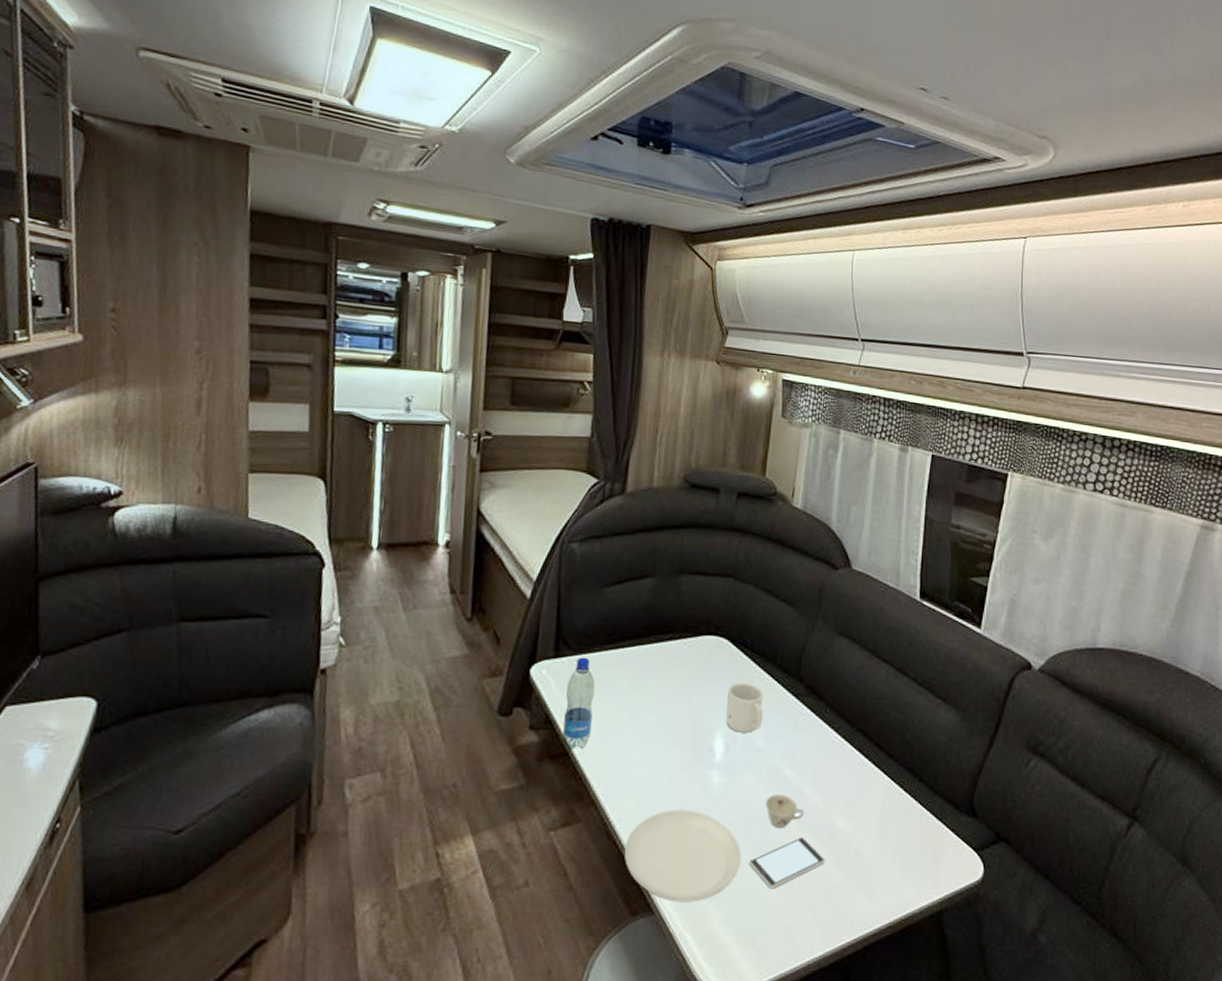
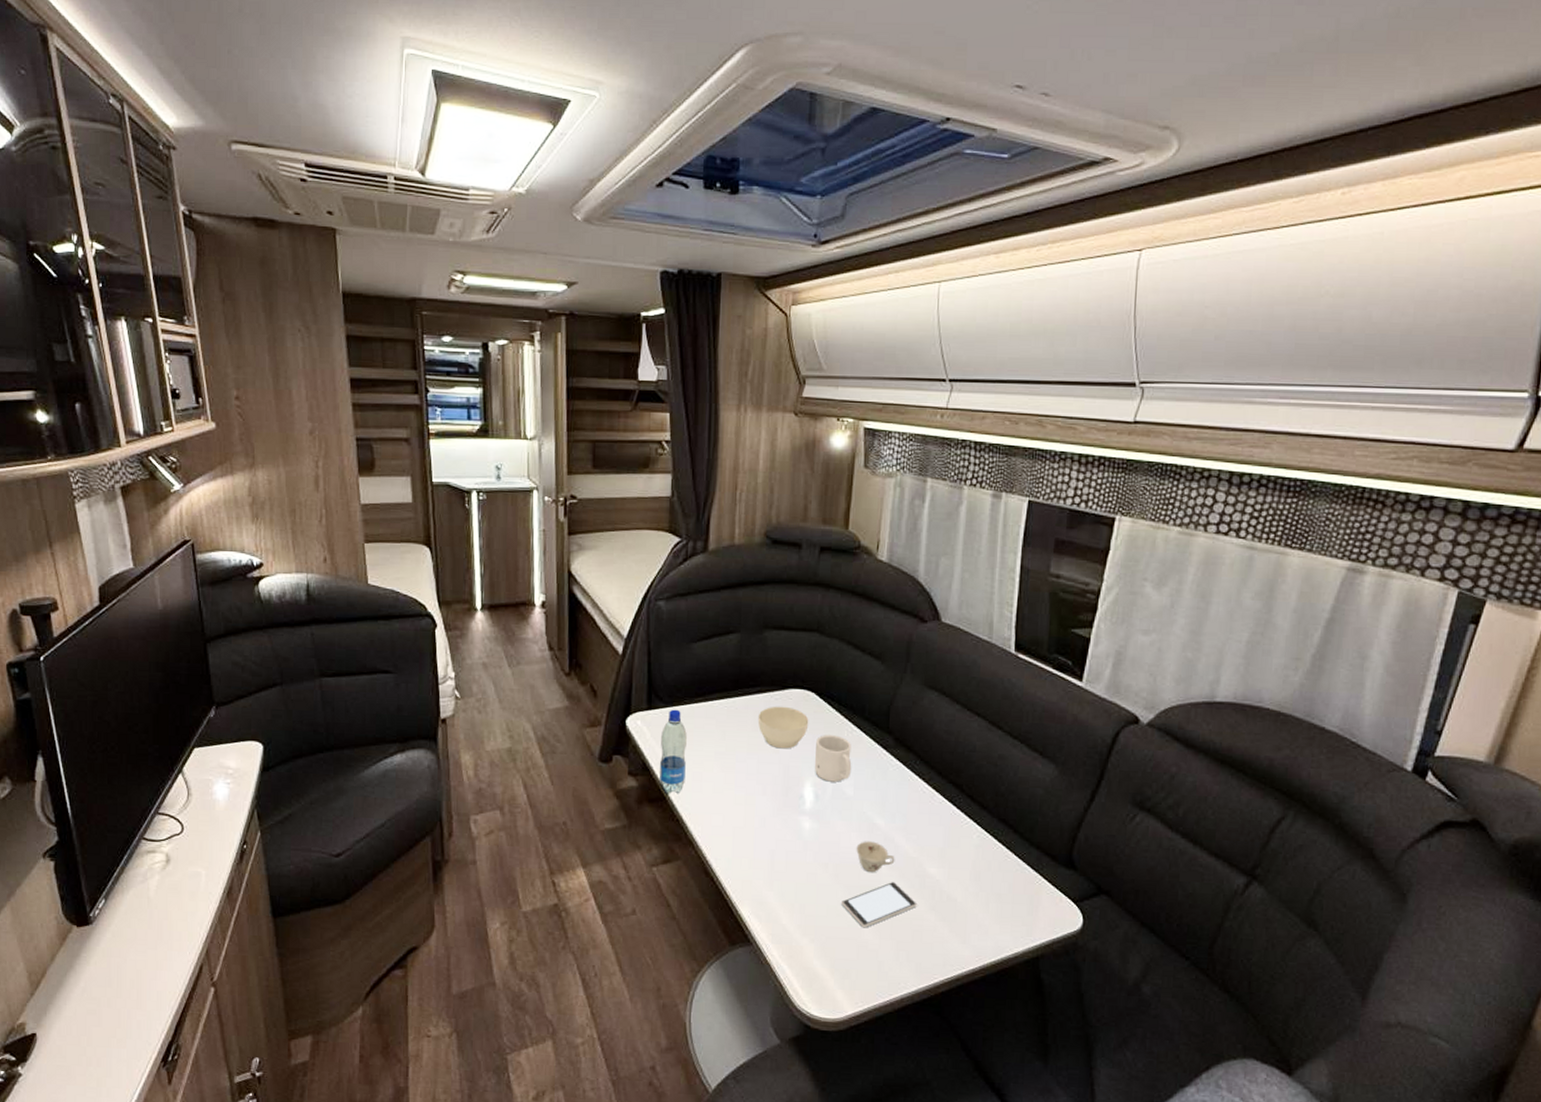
plate: present [624,810,742,902] -> none [721,852,834,936]
bowl: none [669,653,722,699] -> present [757,706,809,749]

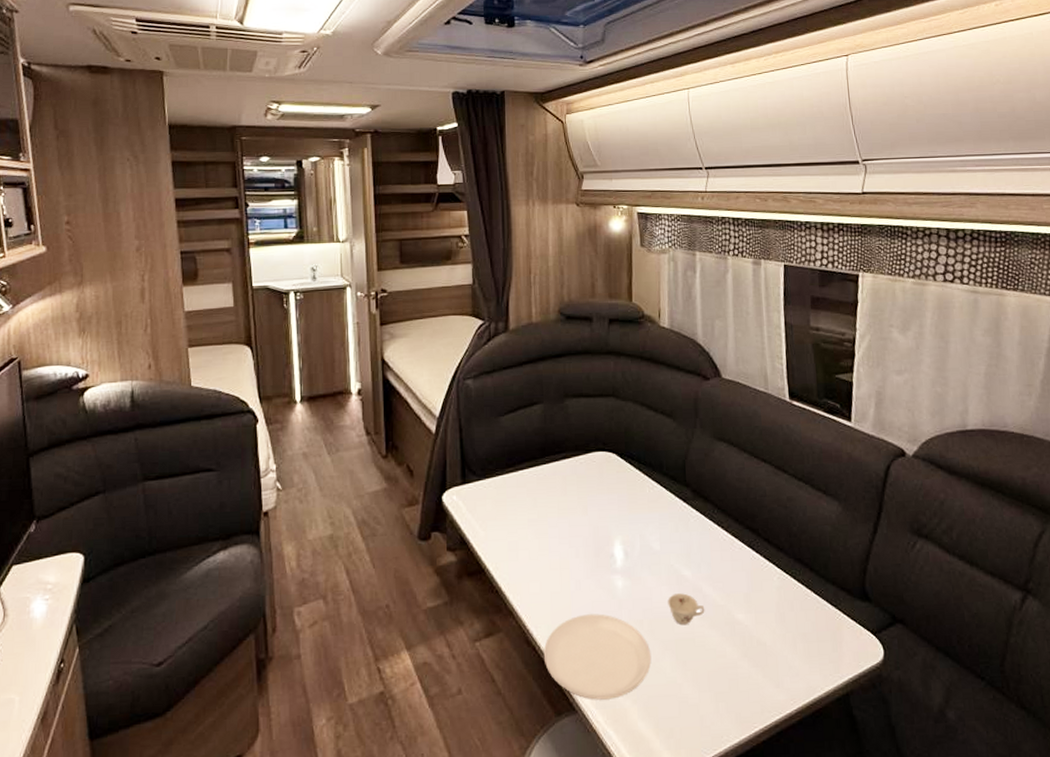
bottle: present [659,709,687,794] -> none [476,481,502,566]
plate: none [721,852,834,936] -> present [543,614,652,700]
bowl: present [757,706,809,749] -> none [565,469,613,511]
mug: present [814,735,852,782] -> none [621,492,656,539]
smartphone: present [841,881,917,928] -> none [659,631,730,683]

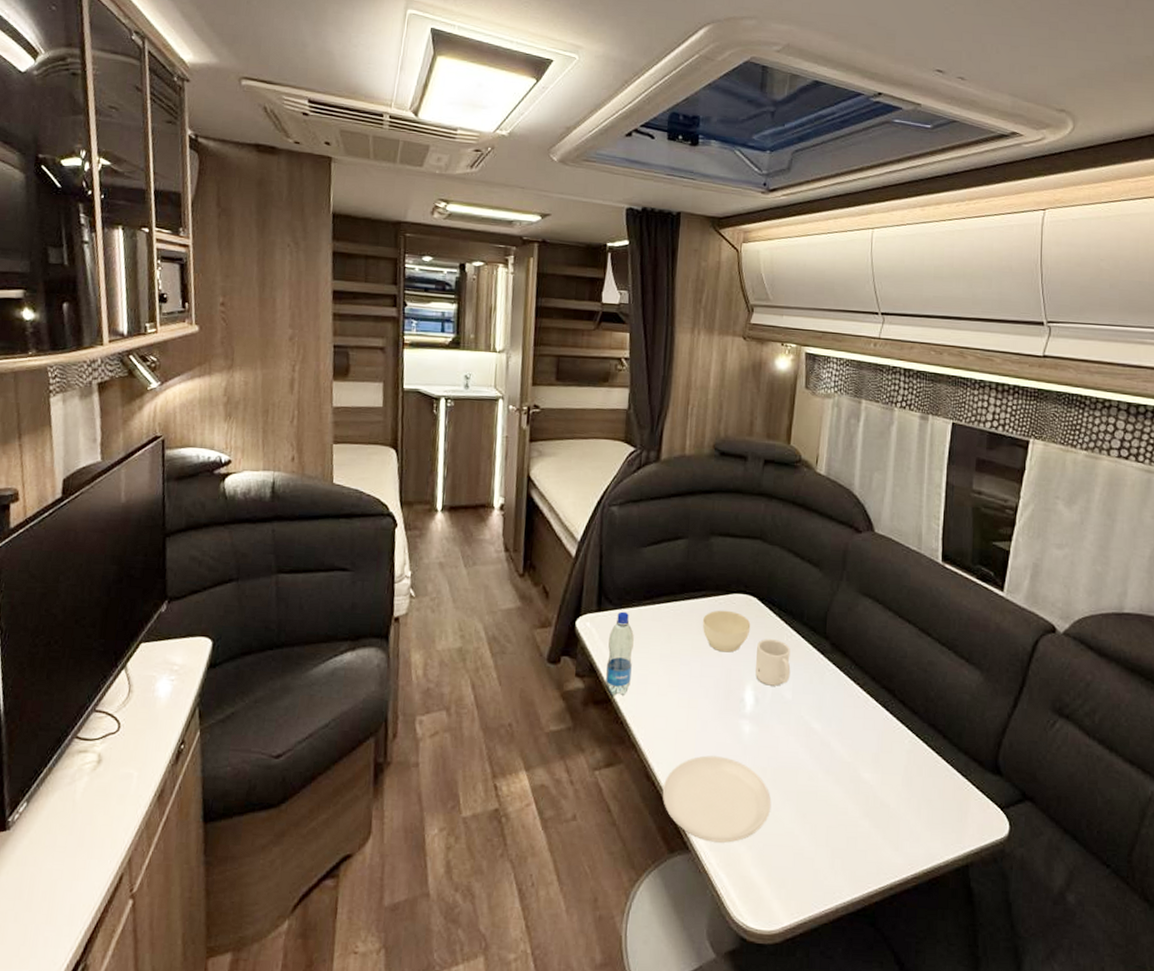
bottle: none [476,481,502,566] -> present [605,611,634,696]
bowl: none [565,469,613,511] -> present [702,610,751,653]
mug: none [621,492,656,539] -> present [755,639,791,686]
teacup: present [668,593,705,625] -> none [794,745,831,778]

